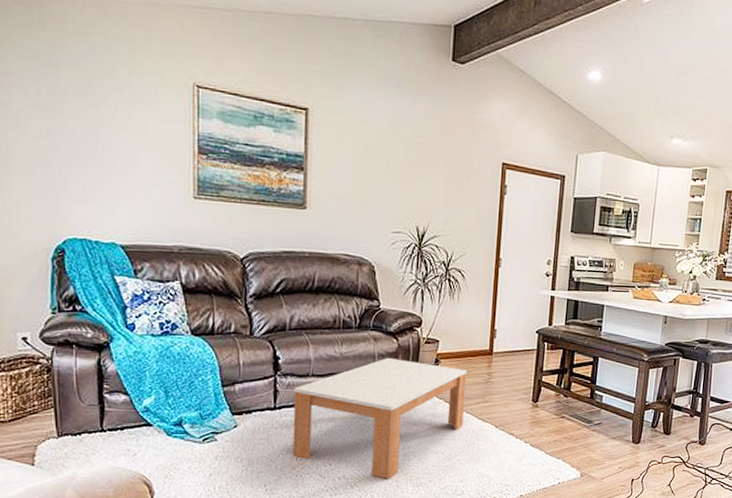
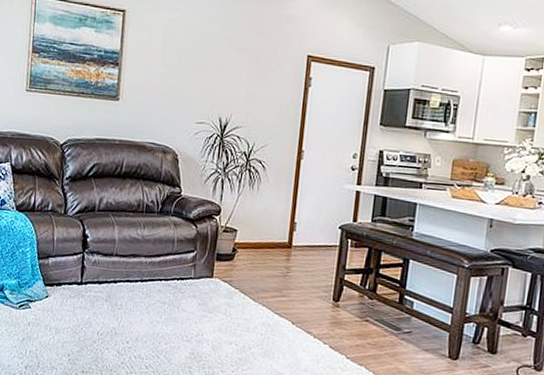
coffee table: present [292,358,466,479] -> none [94,244,264,364]

